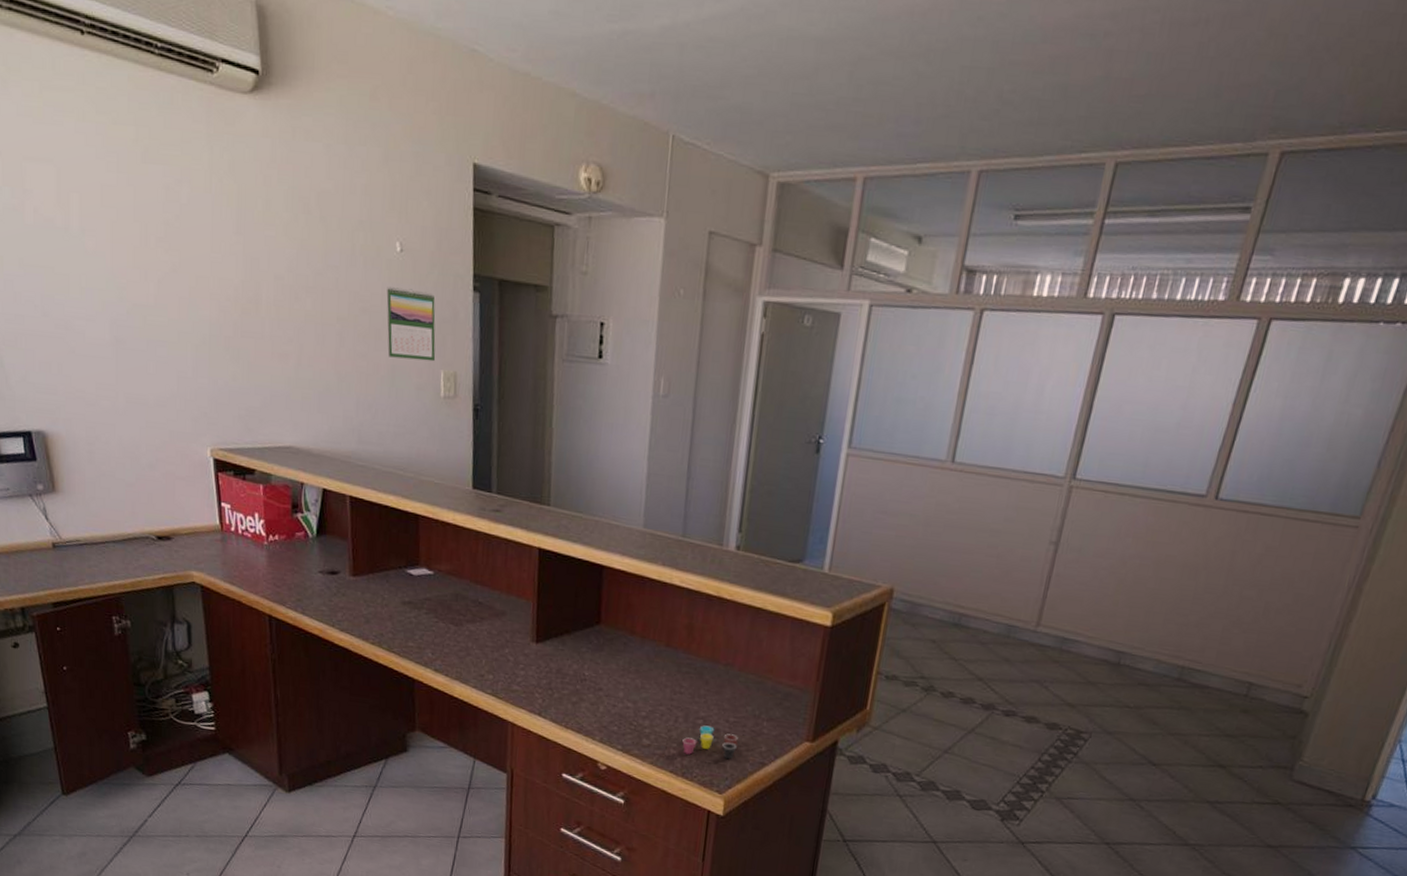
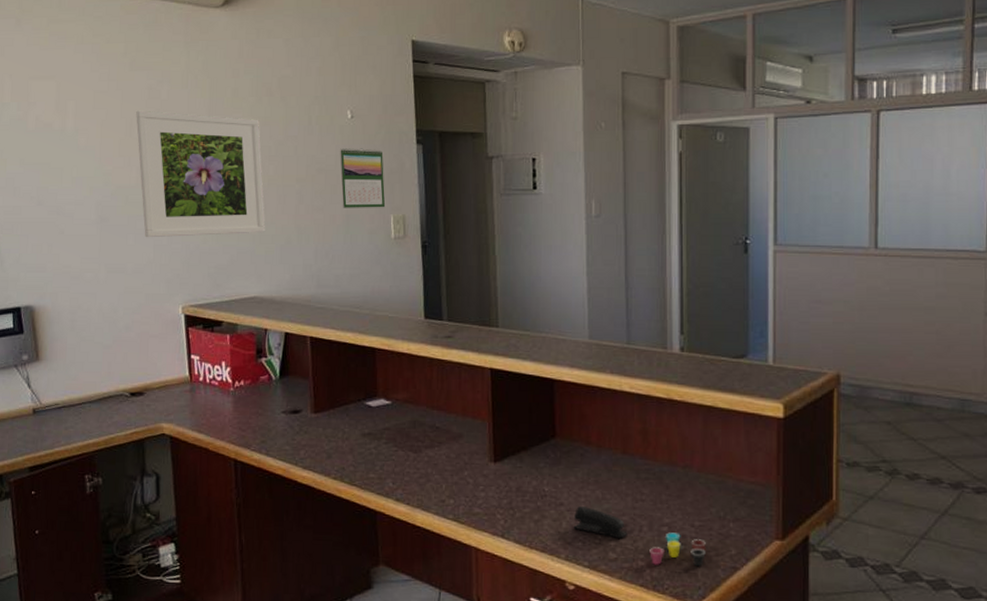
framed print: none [152,214,302,376] -> present [136,110,266,238]
stapler: none [611,692,663,727] -> present [574,505,628,538]

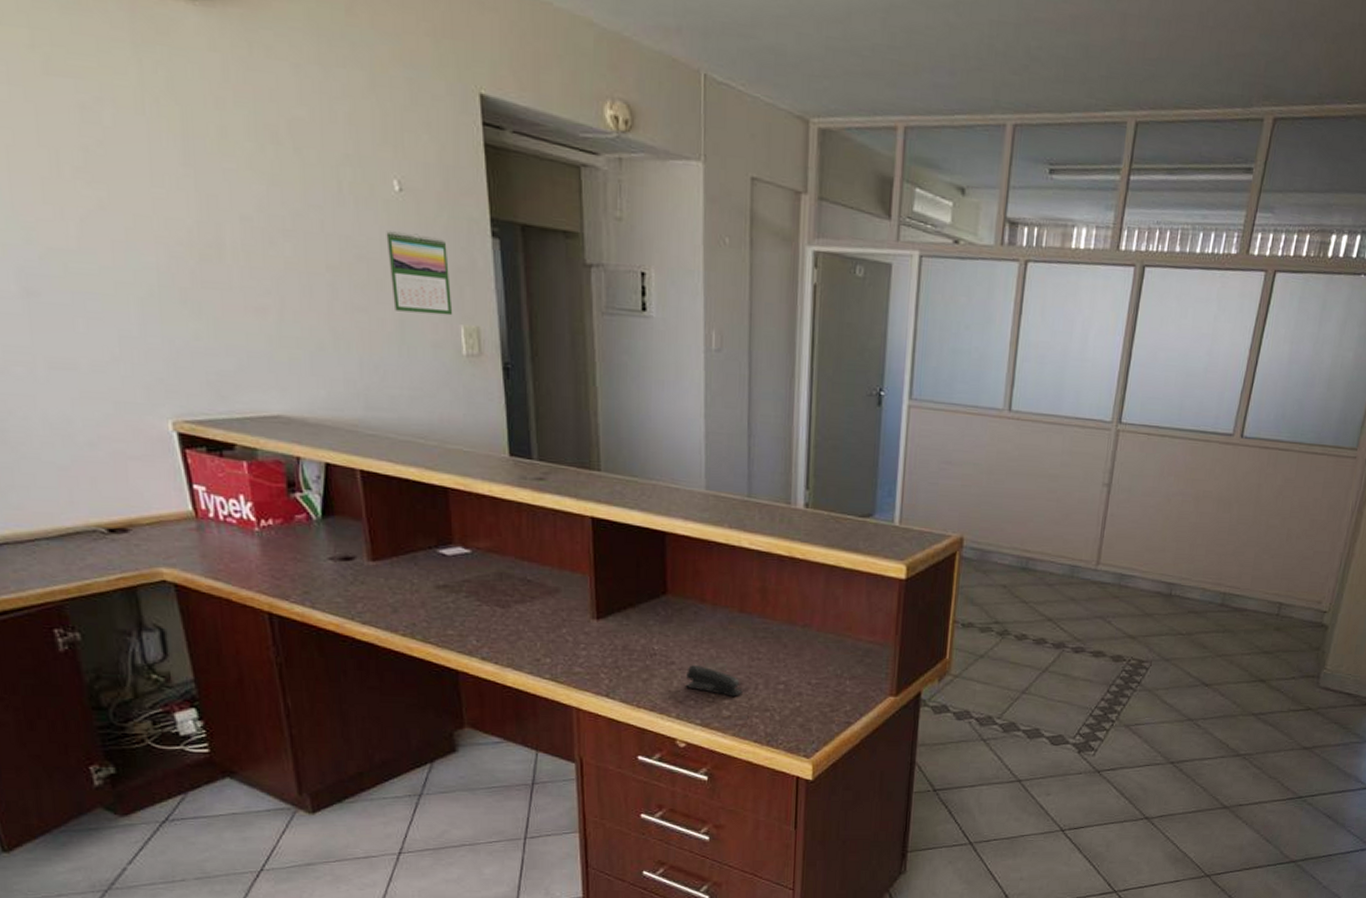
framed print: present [136,110,266,238] -> none [64,138,287,334]
cup: present [649,532,706,567] -> none [764,690,822,723]

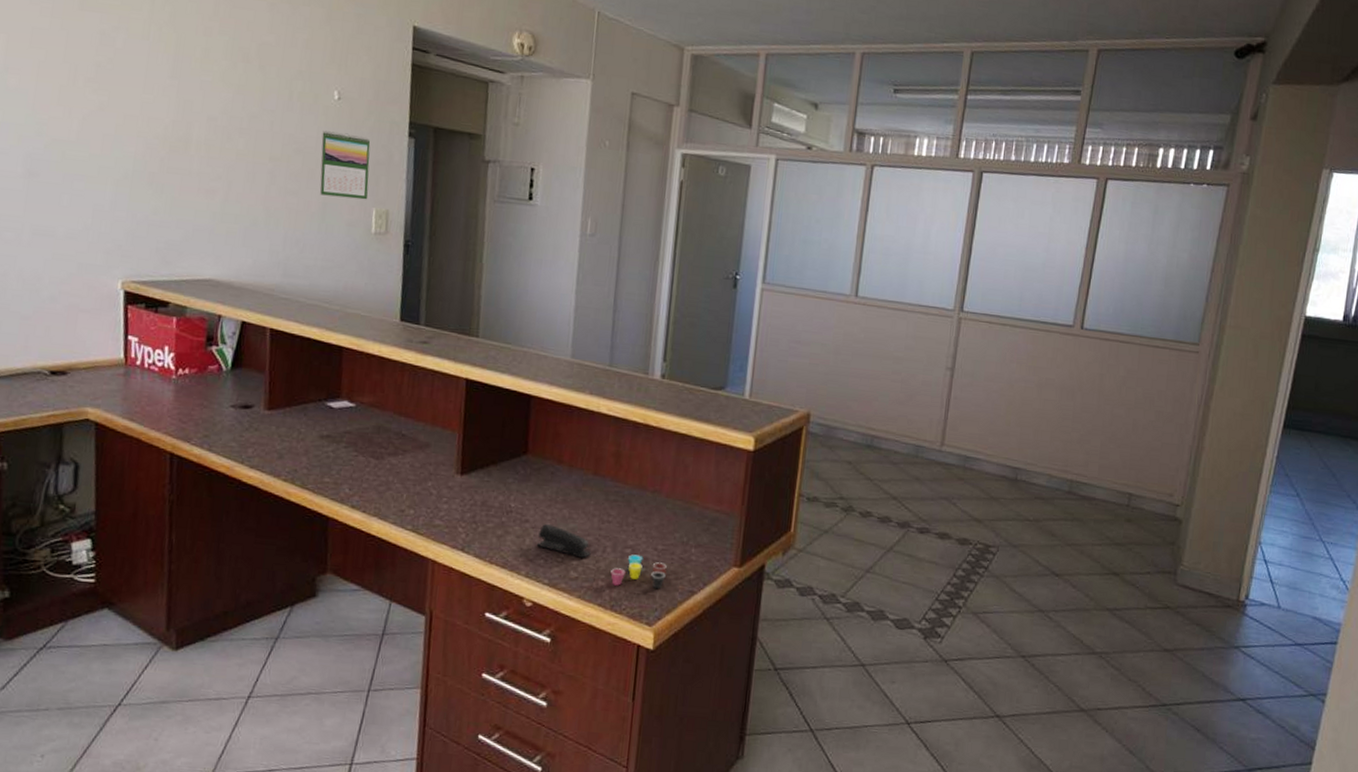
cup: none [764,690,822,723] -> present [610,554,667,590]

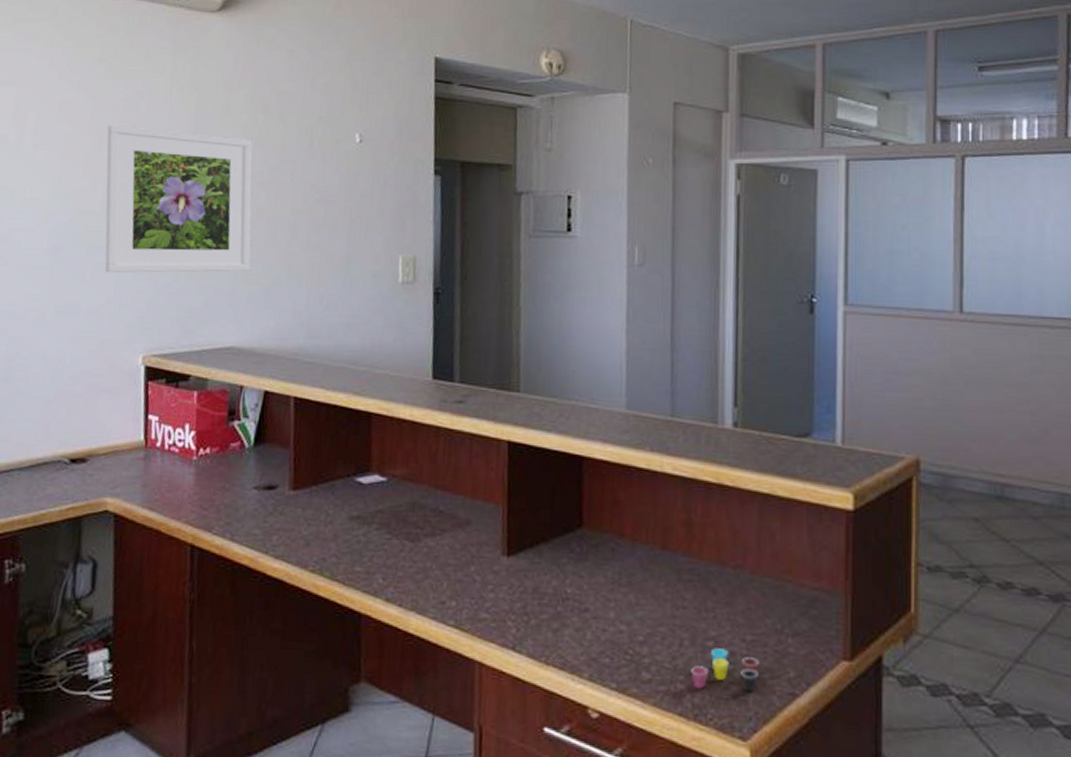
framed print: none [82,56,232,211] -> present [105,124,252,273]
calendar: present [319,130,371,200] -> none [343,177,395,247]
stapler: present [537,523,591,558] -> none [601,612,665,655]

